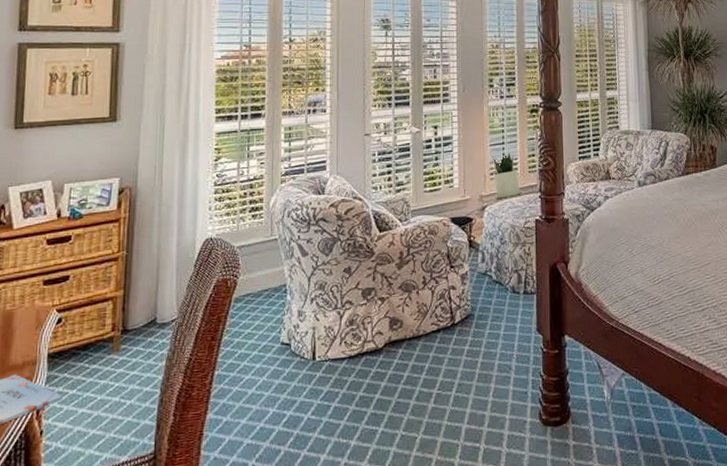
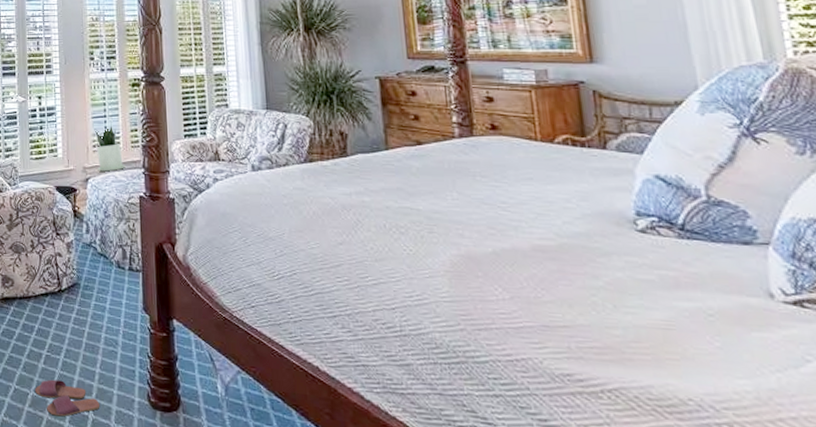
slippers: none [423,416,492,455] -> present [34,379,100,417]

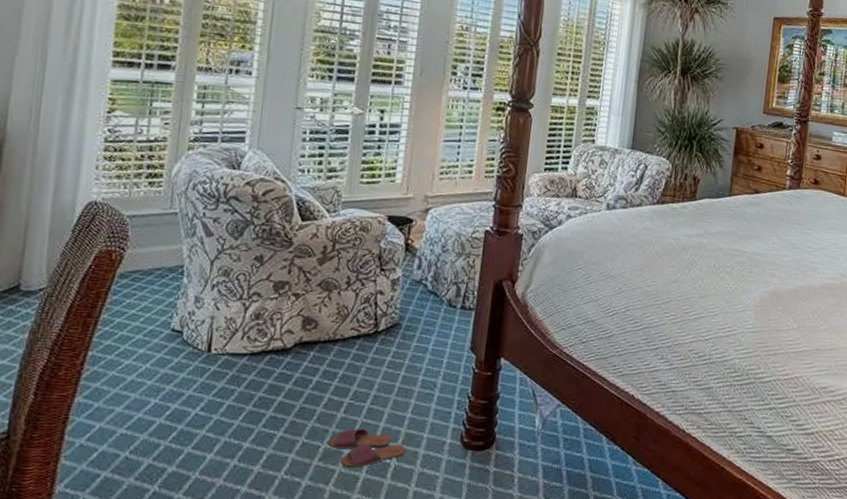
planter: present [94,126,126,172] -> none [442,153,475,203]

